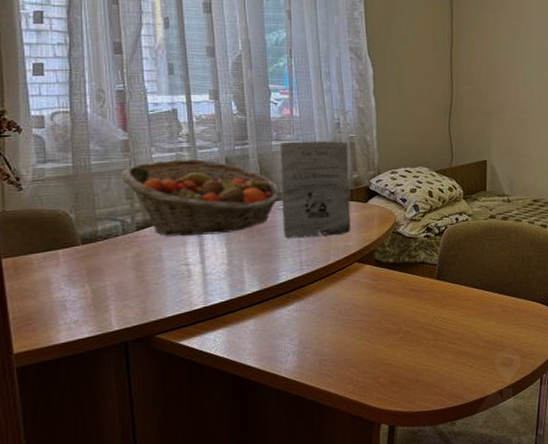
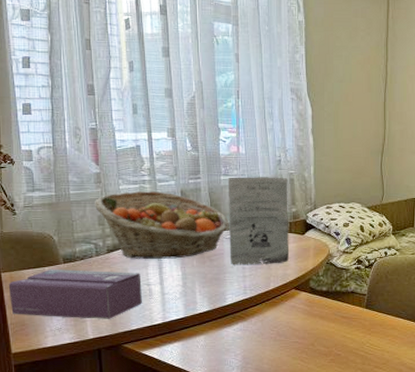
tissue box: none [10,251,179,308] -> present [8,268,142,320]

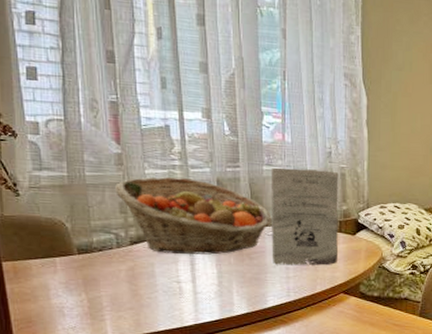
tissue box: present [8,268,142,320] -> none [11,259,171,320]

